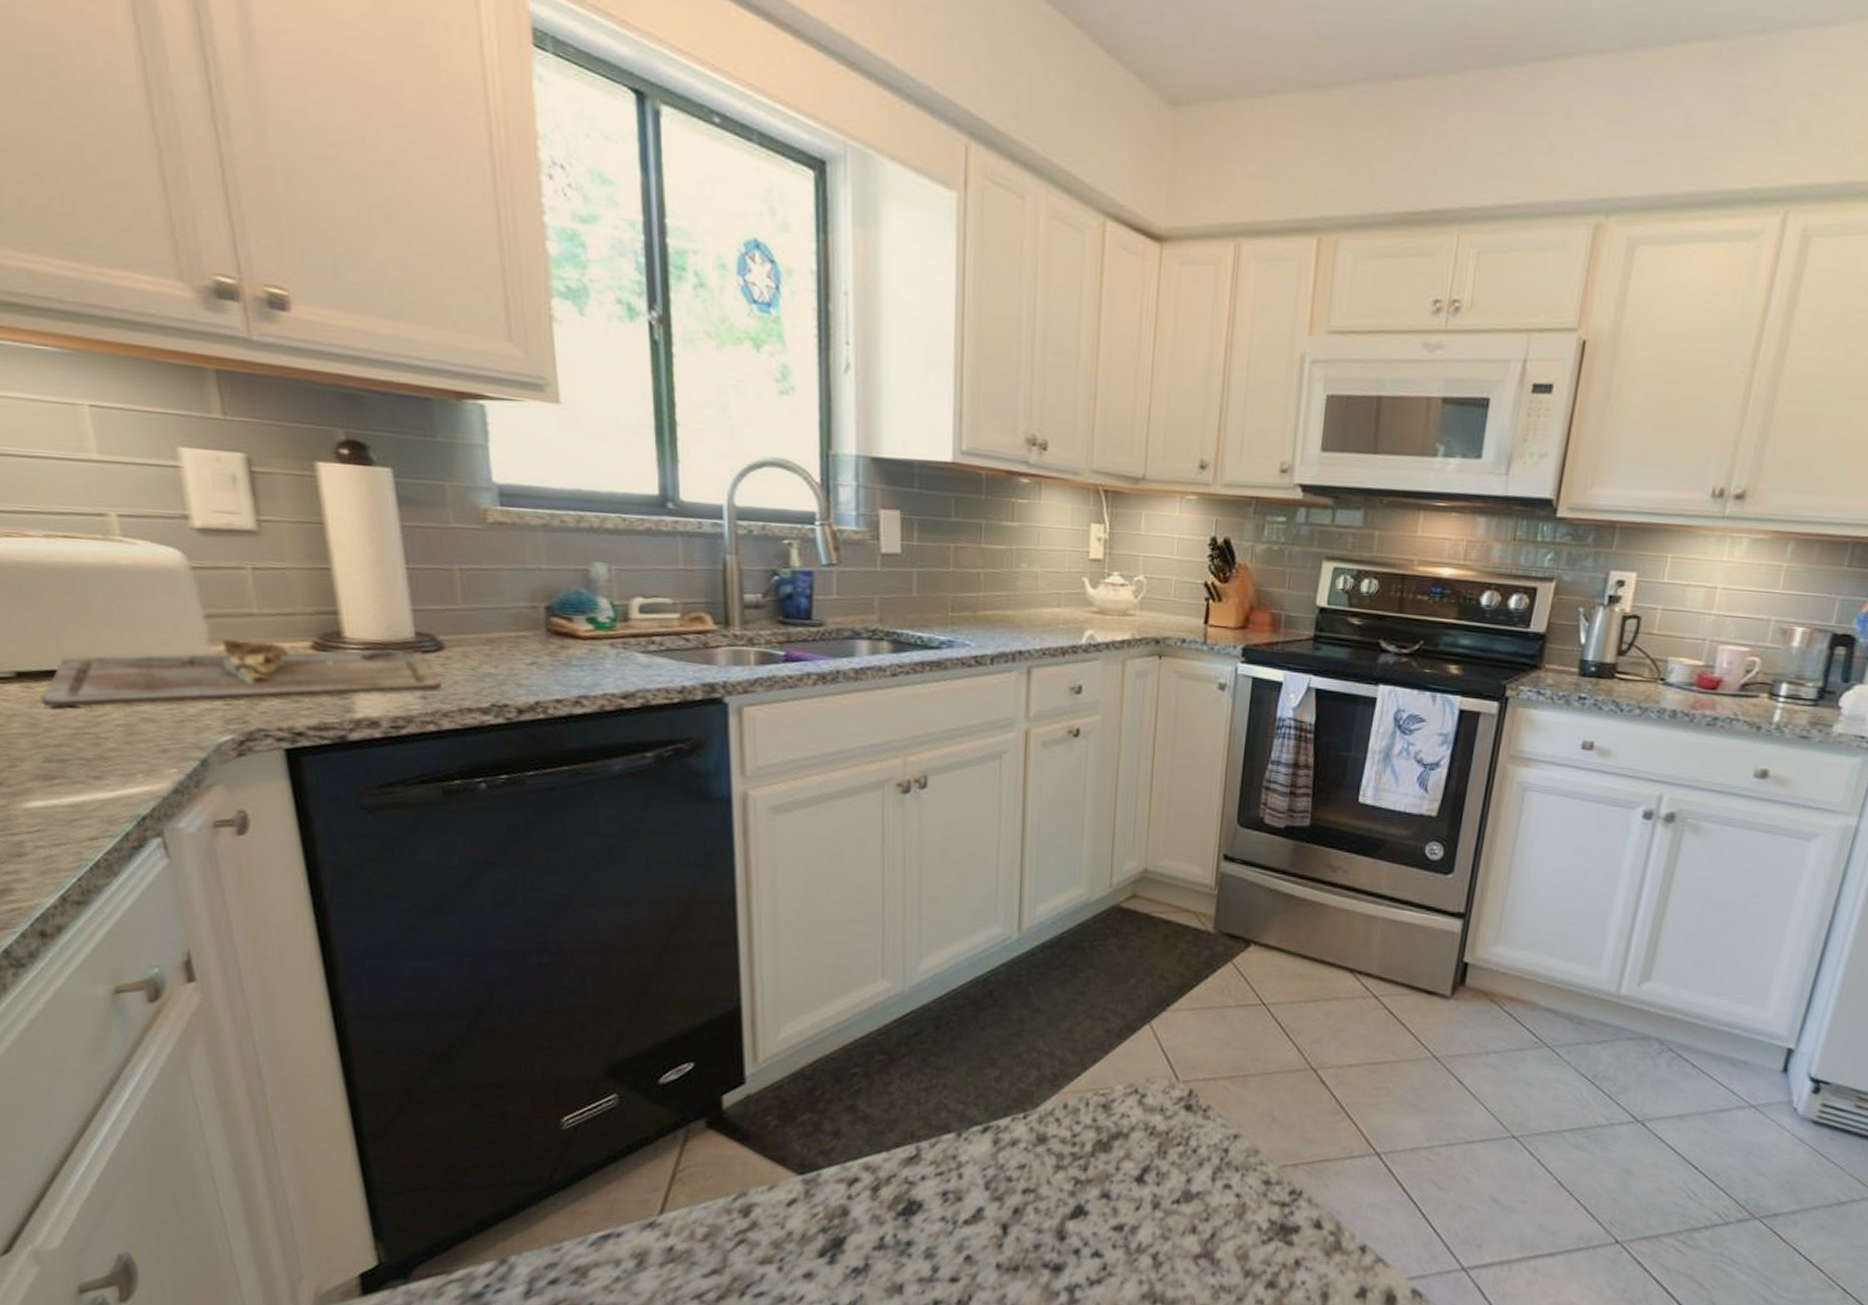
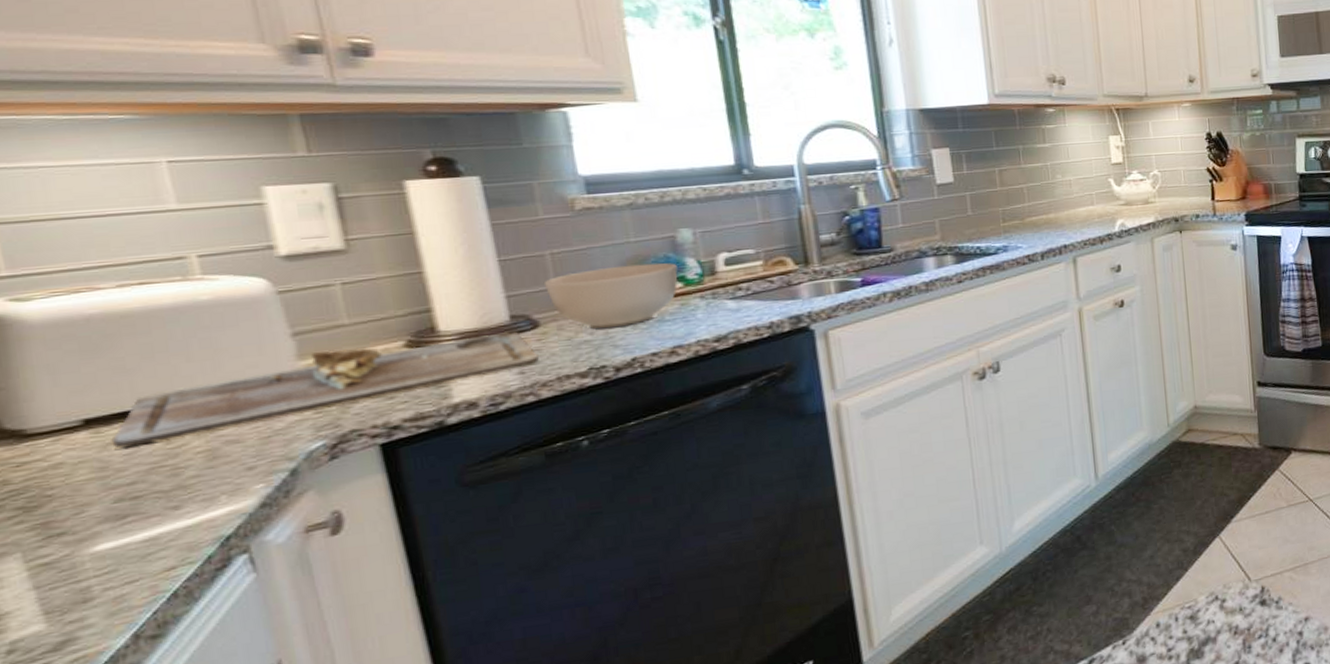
bowl: none [450,594,589,664] -> present [543,262,678,330]

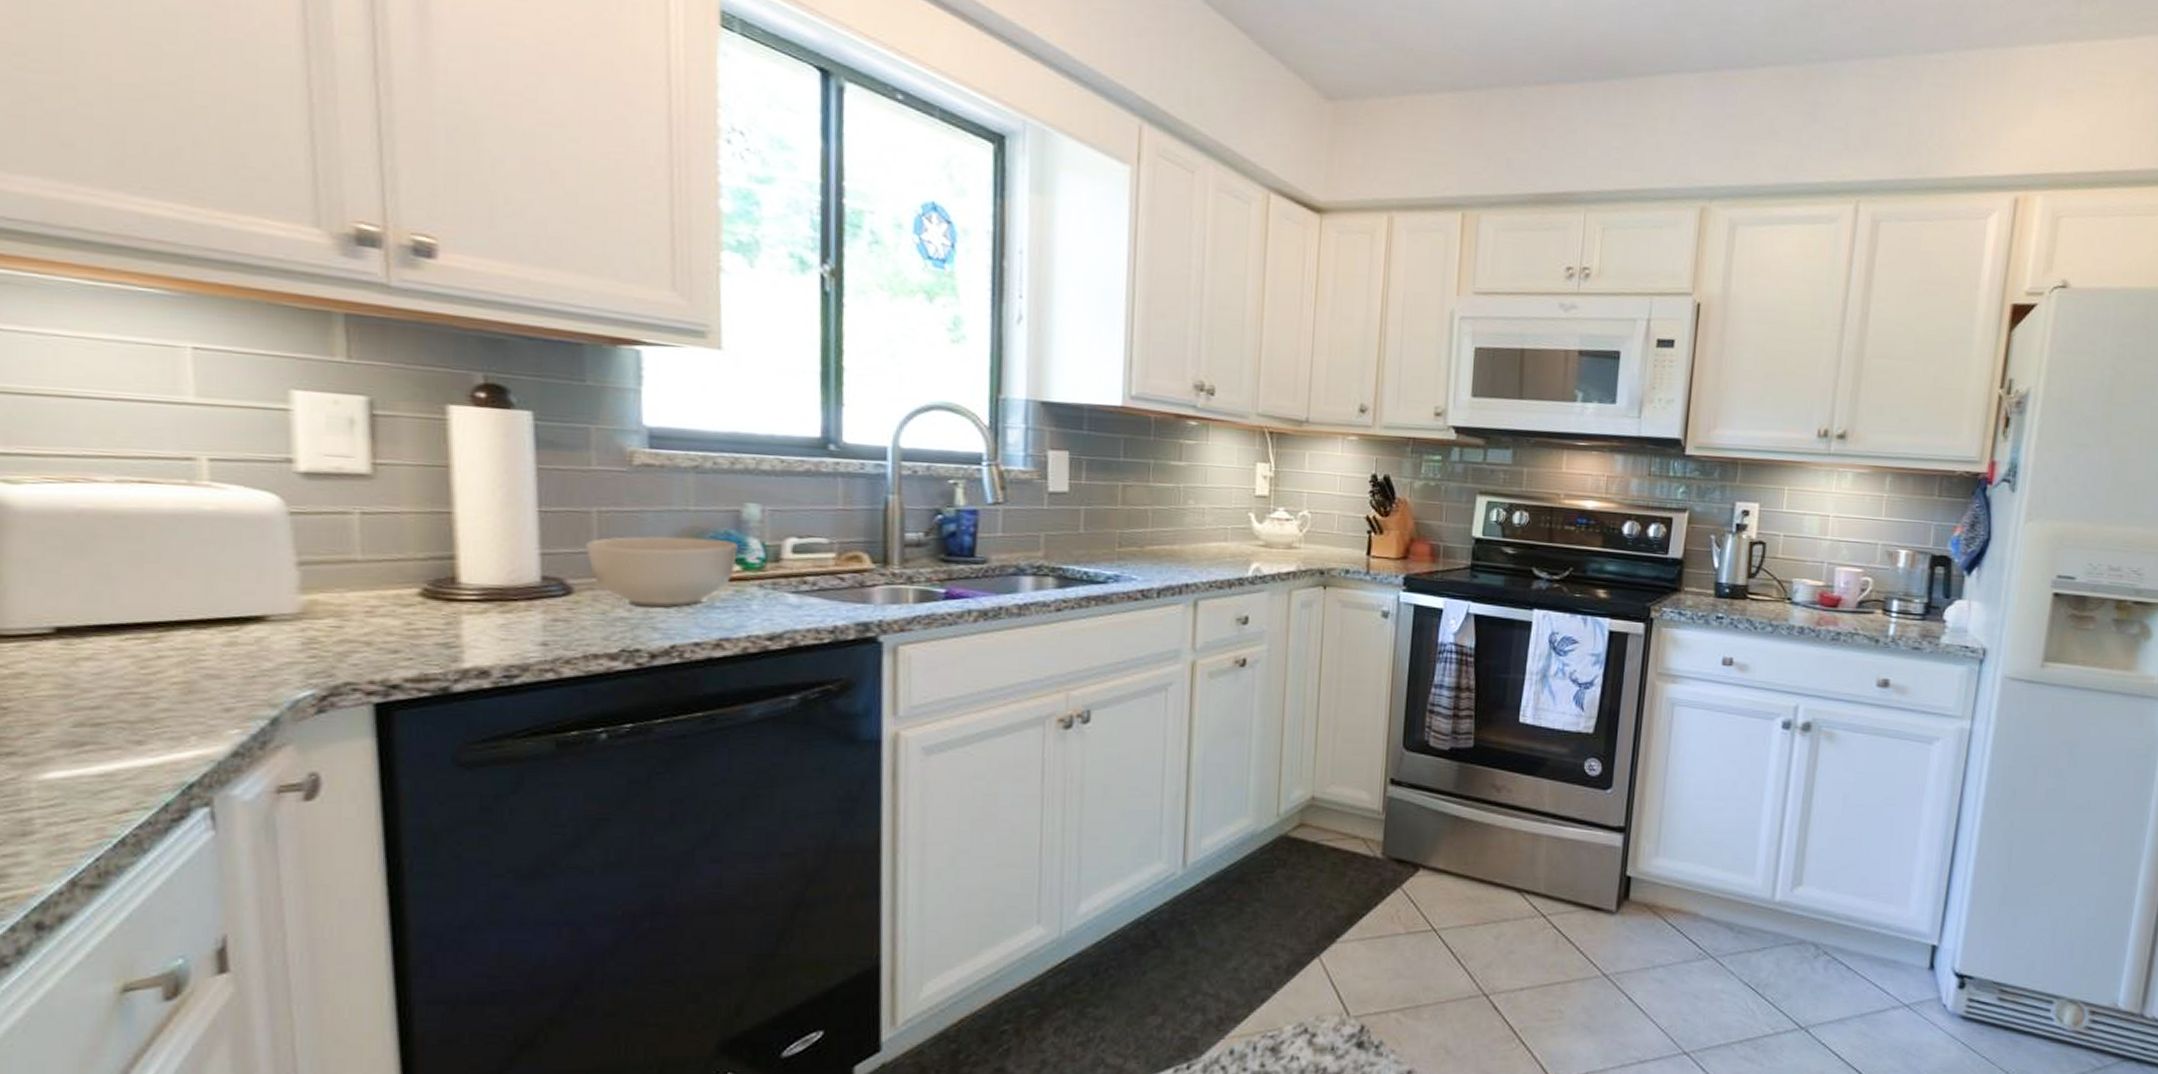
cutting board: present [111,331,539,449] -> none [82,587,566,666]

